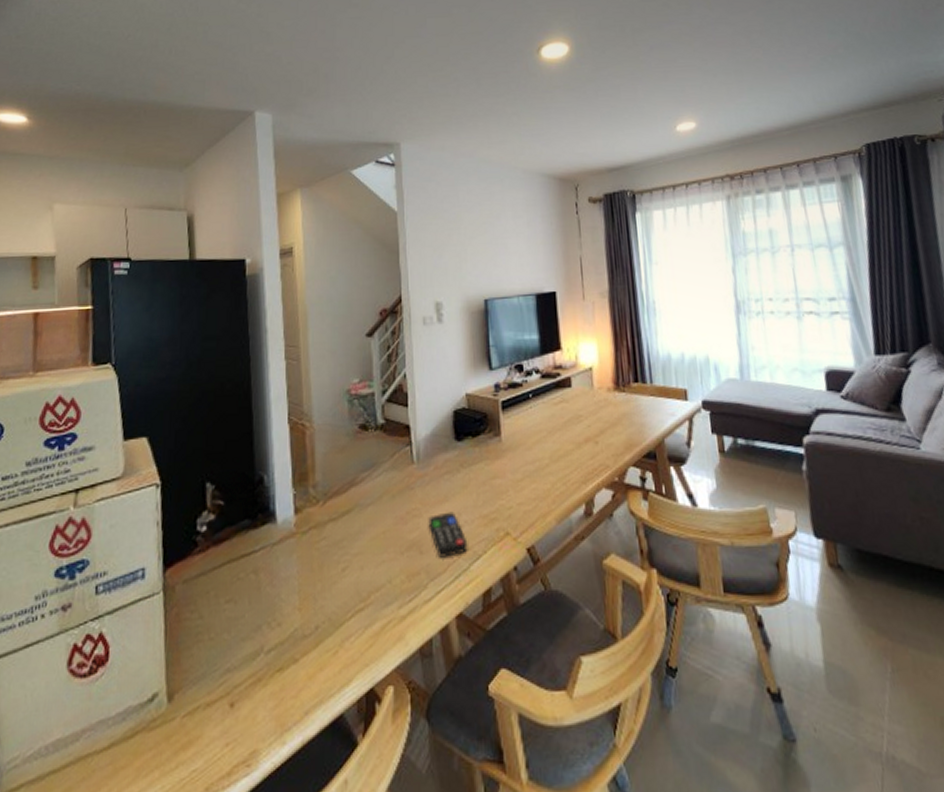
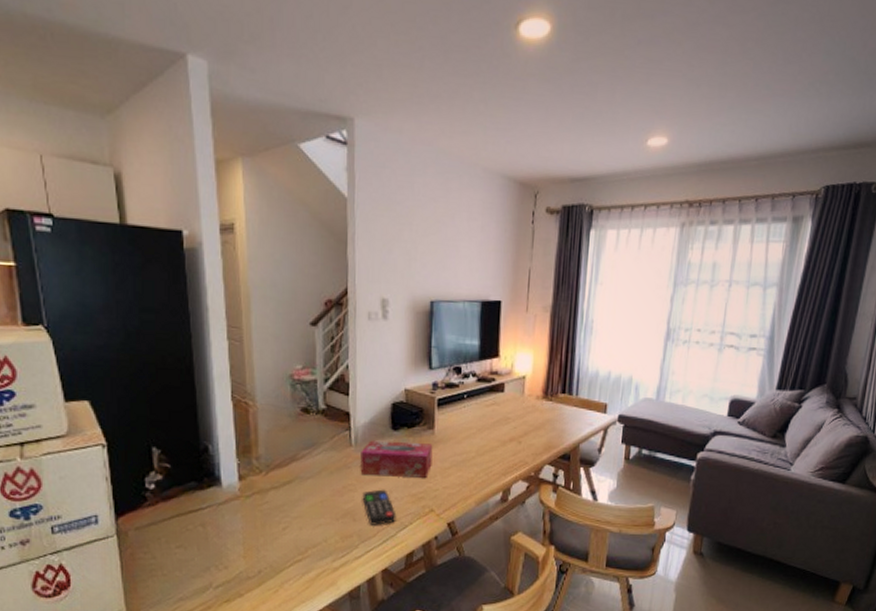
tissue box: none [424,453,502,497] -> present [360,440,433,478]

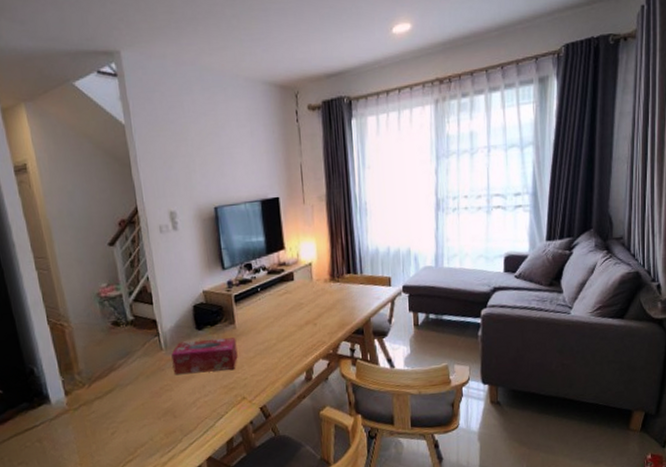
remote control: present [362,489,396,525] -> none [178,385,213,419]

